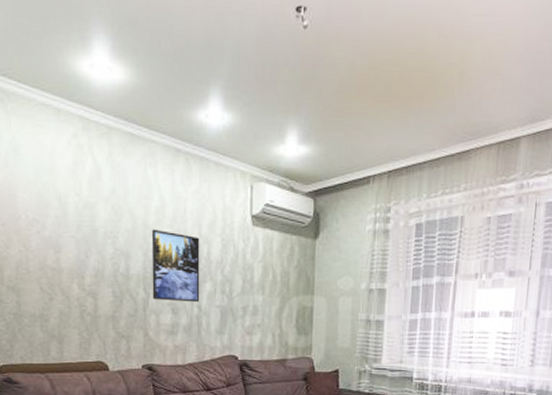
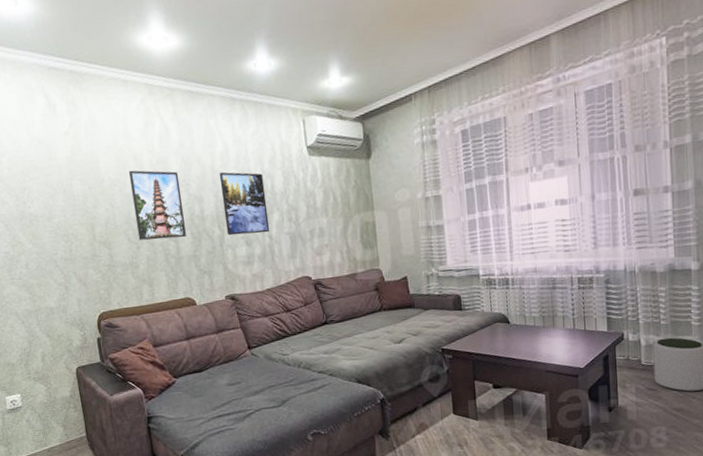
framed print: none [49,211,107,295] -> present [129,170,186,241]

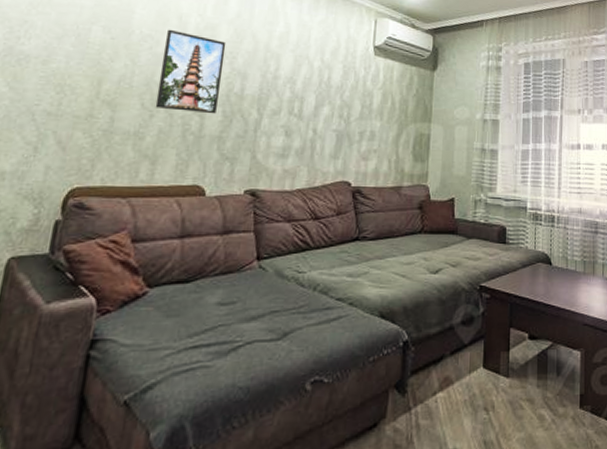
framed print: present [219,171,270,236] -> none [265,52,322,126]

